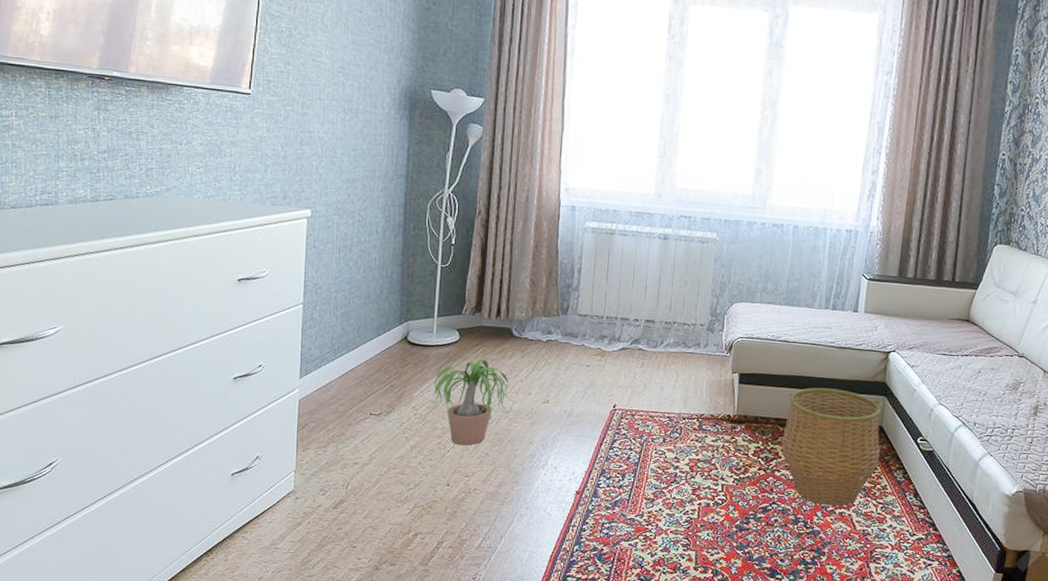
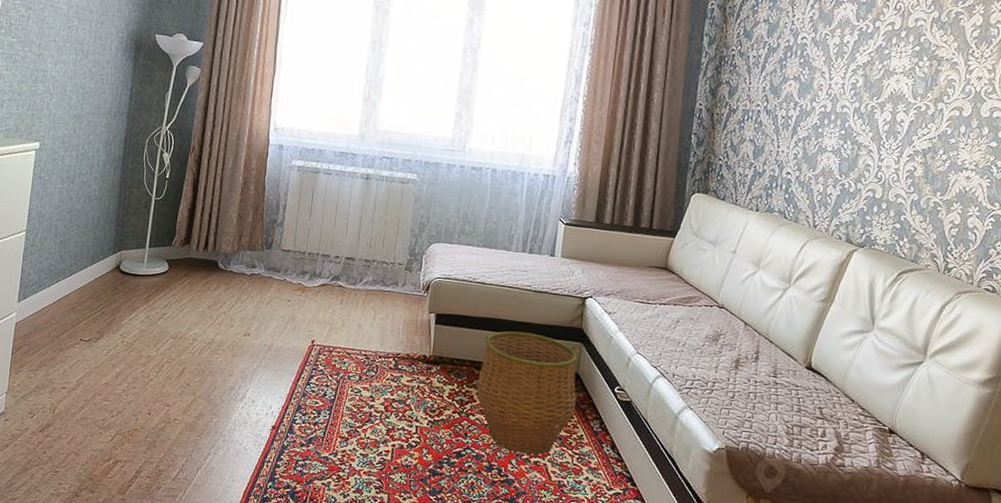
potted plant: present [422,359,515,446] -> none [130,290,217,375]

